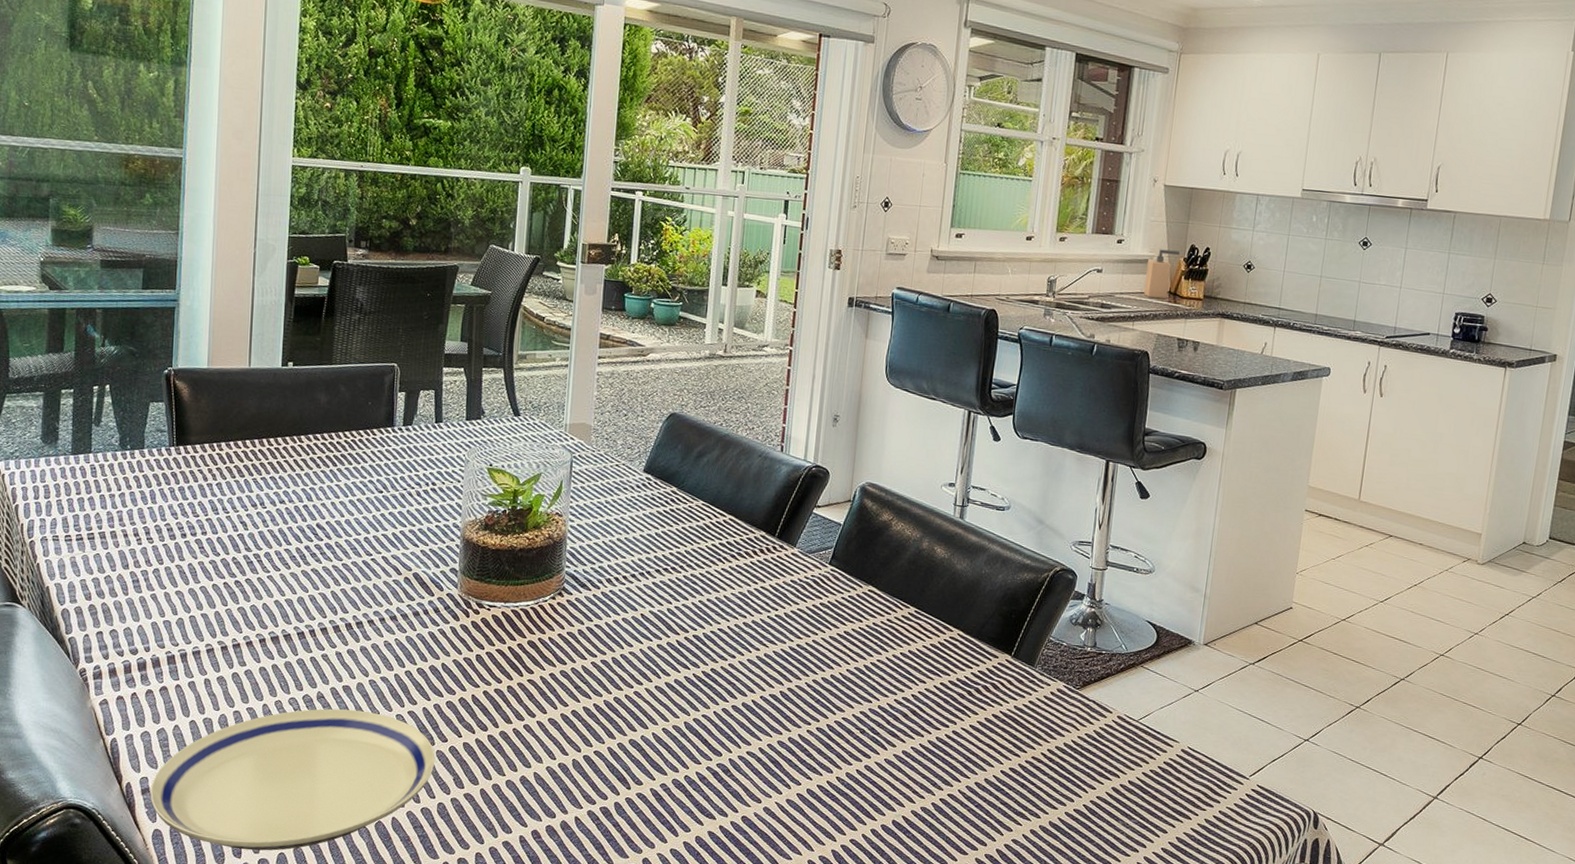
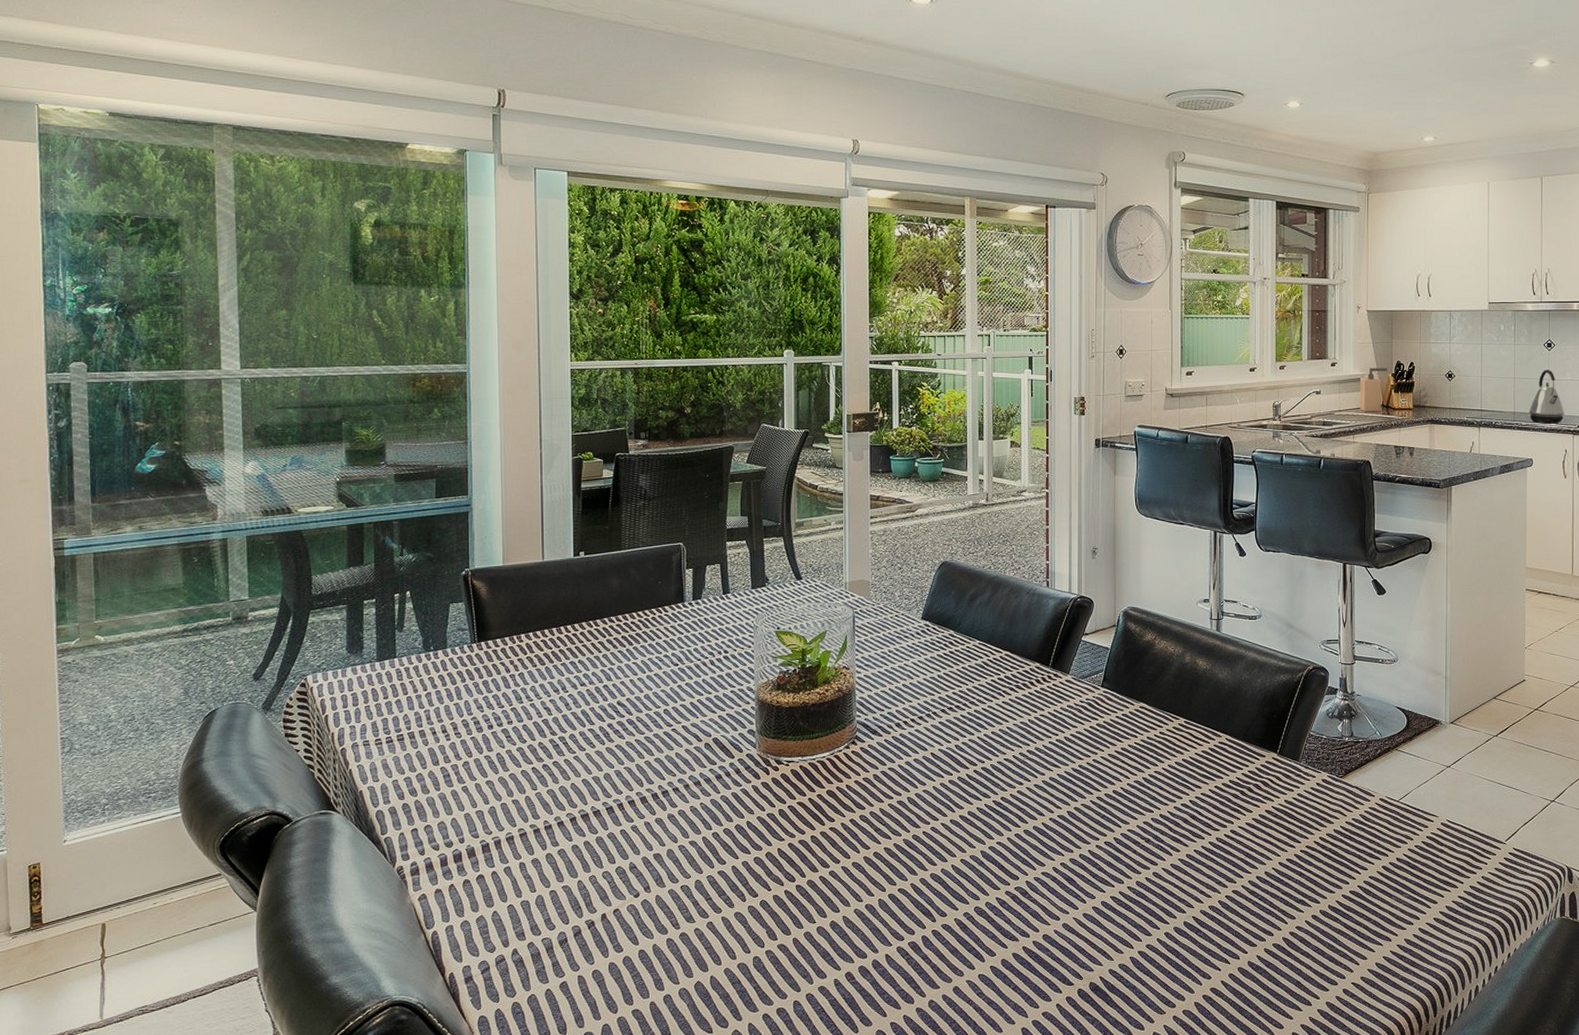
plate: present [150,708,436,851] -> none [473,876,748,1026]
kettle: none [1332,270,1373,332] -> present [1528,369,1564,424]

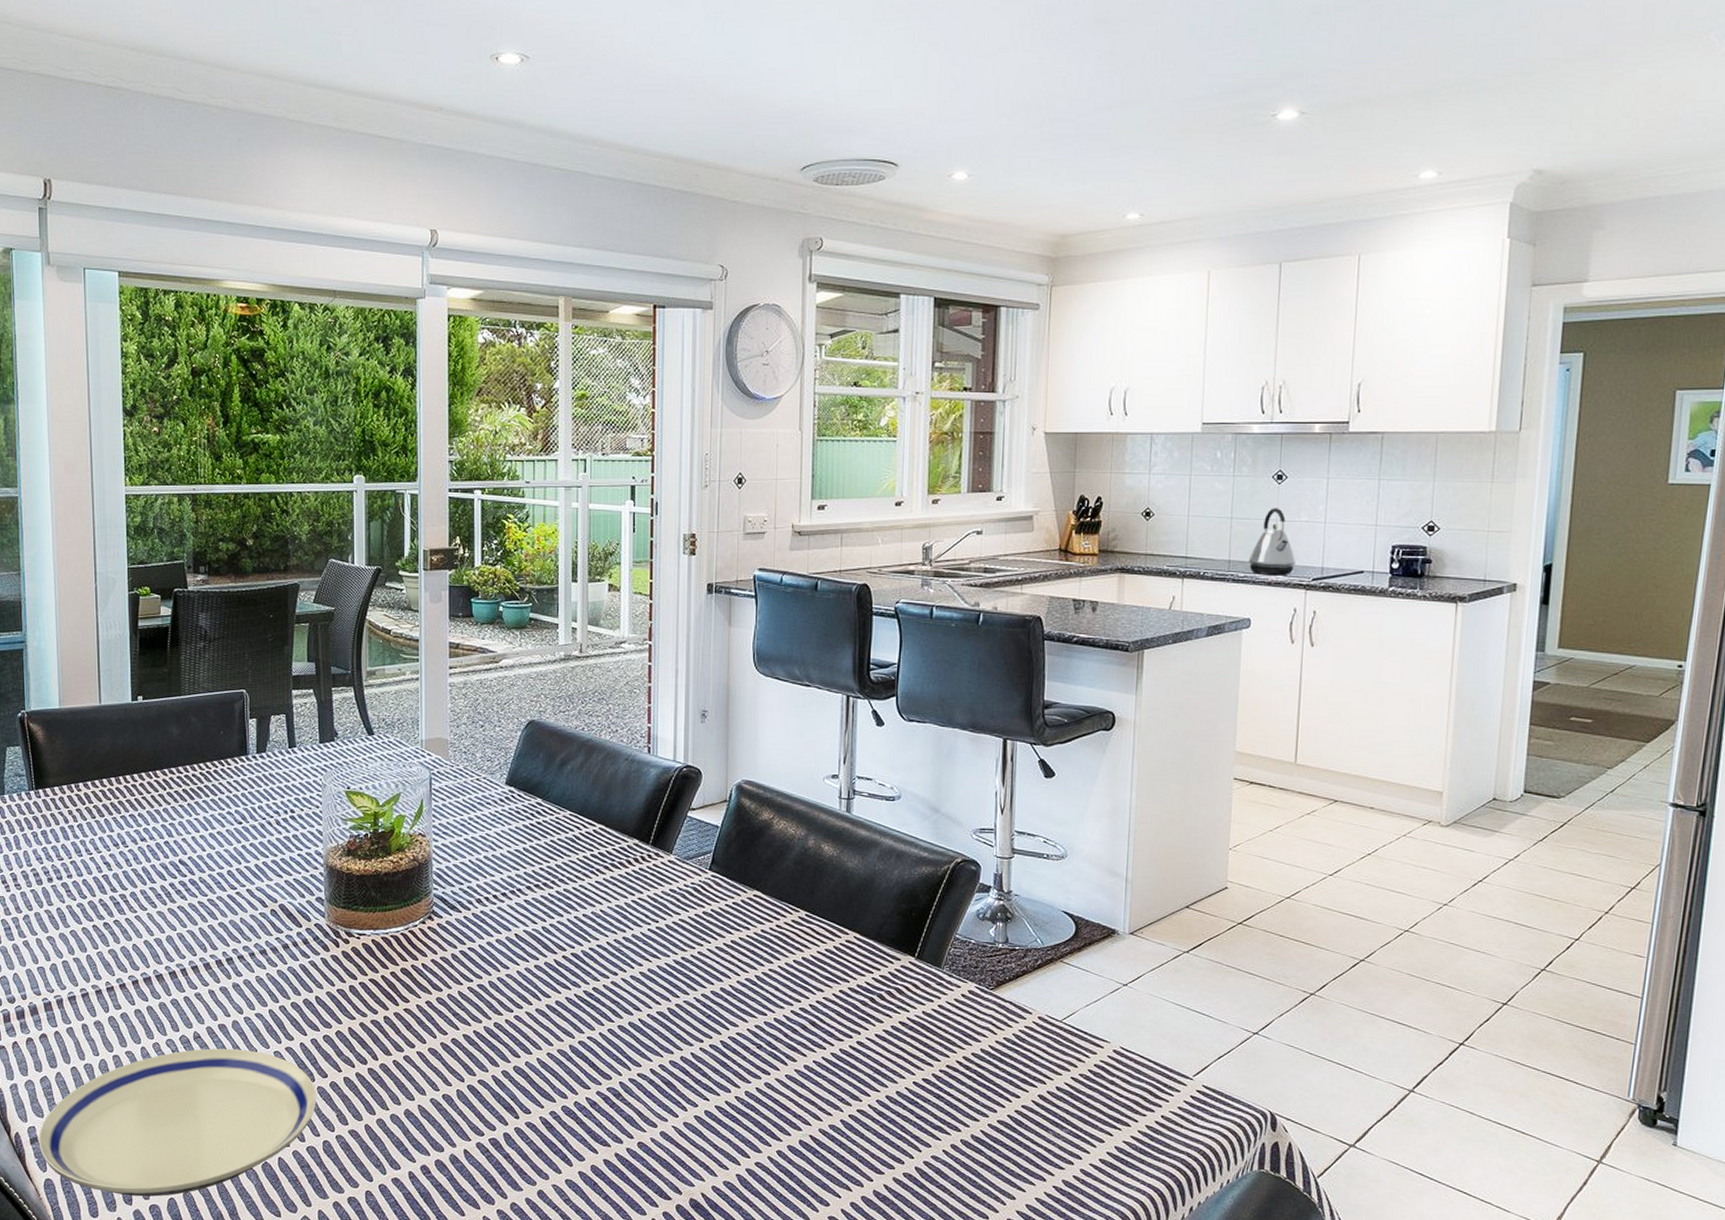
plate: none [473,876,748,1026] -> present [38,1048,317,1197]
soap dispenser: present [1360,368,1388,412] -> none [1031,503,1069,558]

